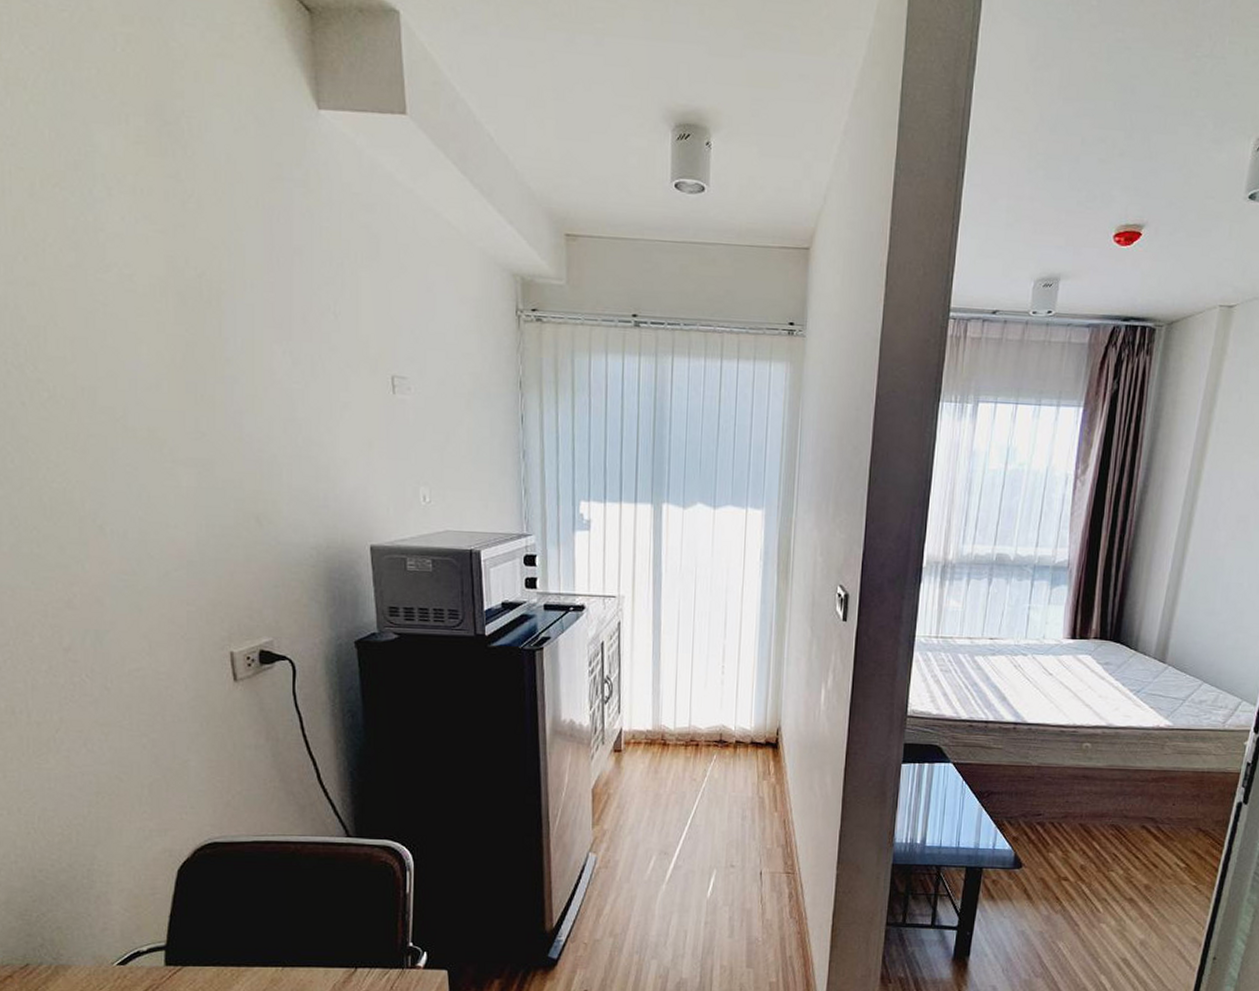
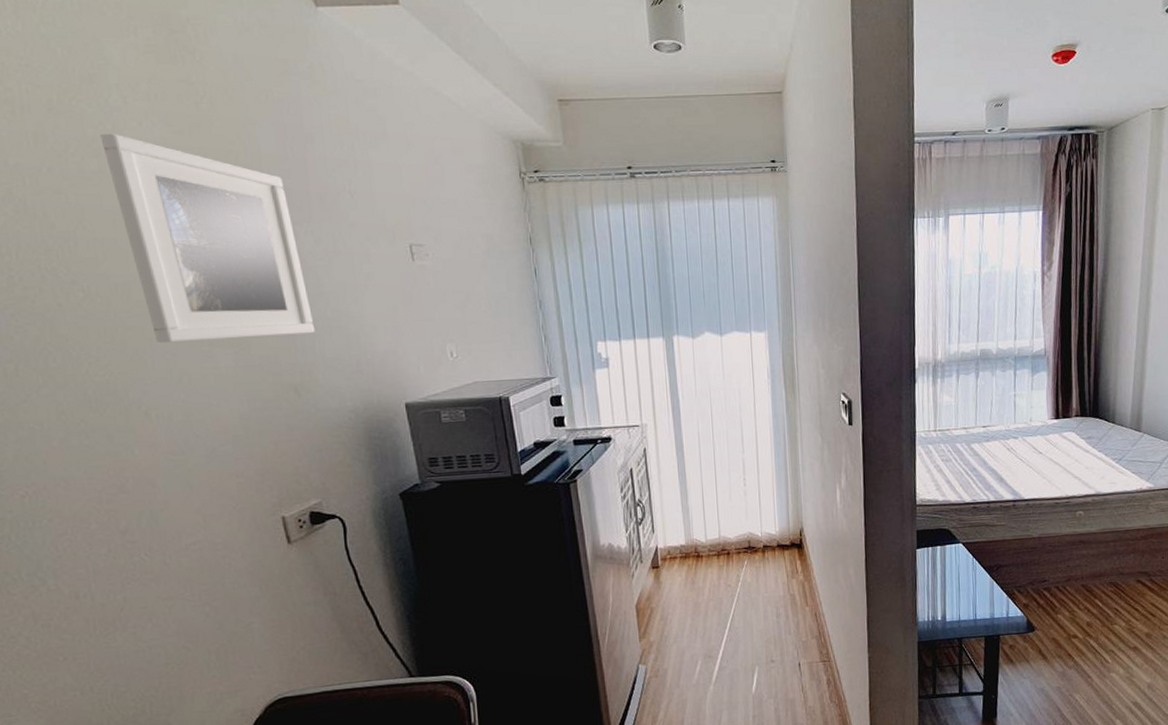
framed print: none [81,225,284,461] -> present [100,133,315,344]

